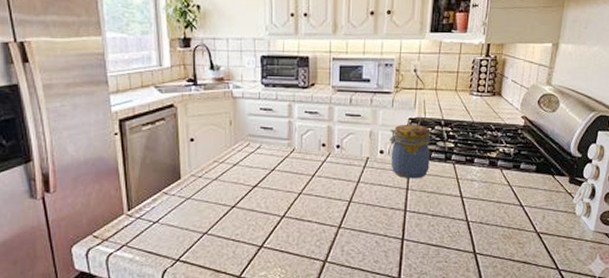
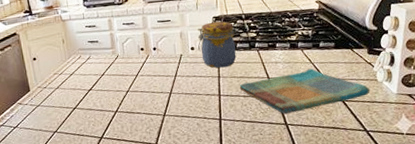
dish towel: none [428,192,567,240] -> present [239,68,370,114]

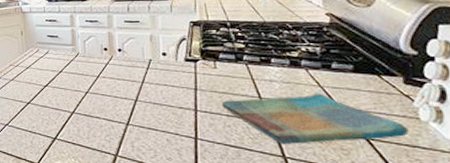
jar: present [197,21,237,68] -> none [170,27,219,79]

